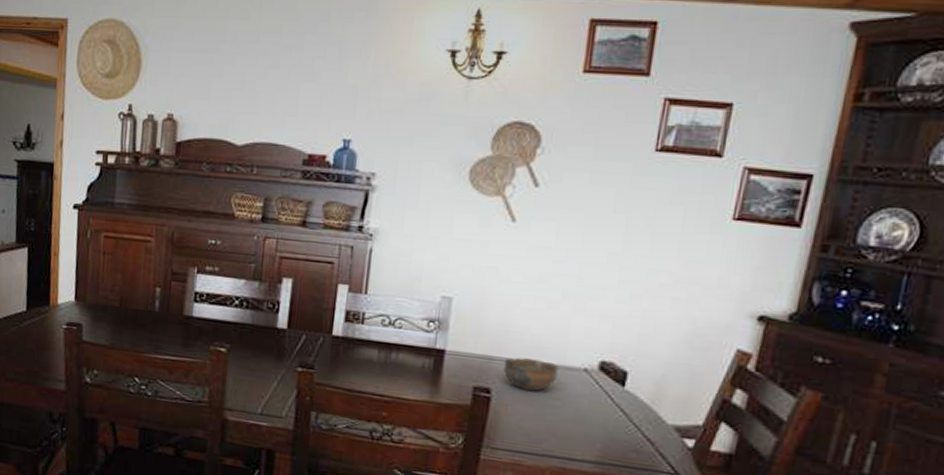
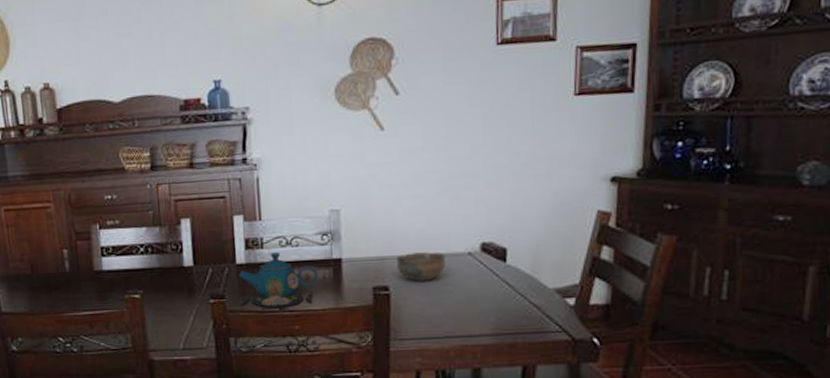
teapot: none [329,330,418,392] -> present [238,252,319,309]

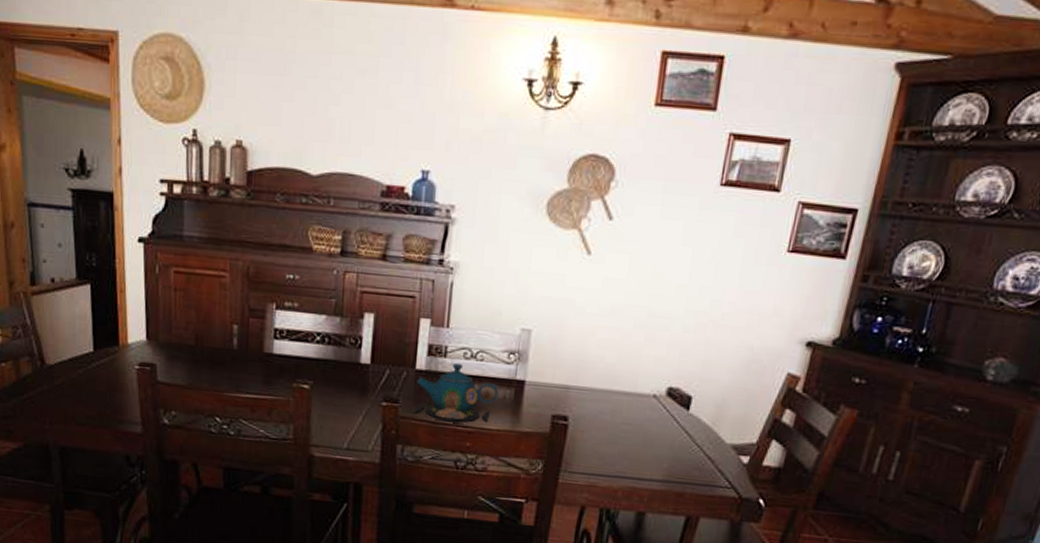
bowl: present [396,252,446,281] -> none [579,386,631,417]

